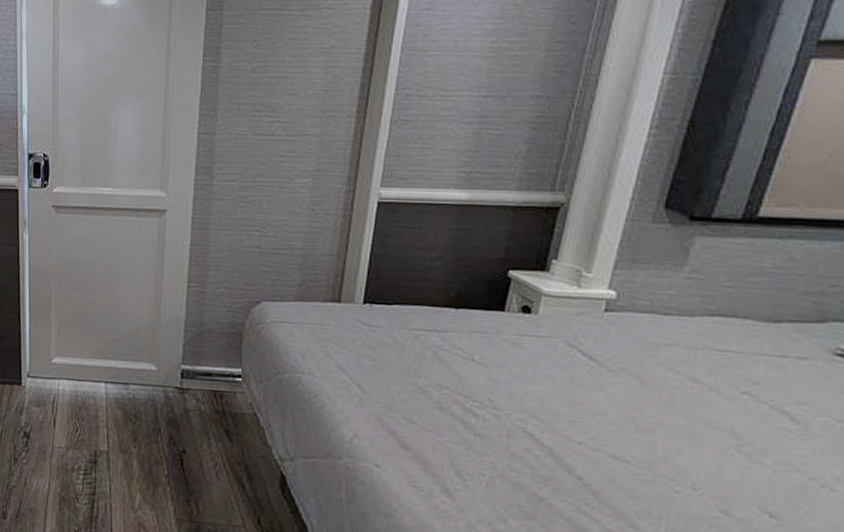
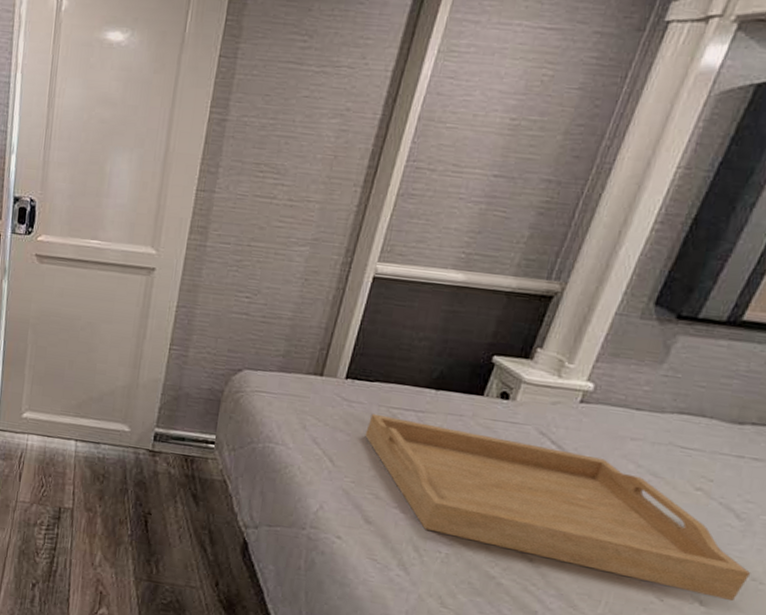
serving tray: none [390,336,819,512] -> present [365,413,751,602]

